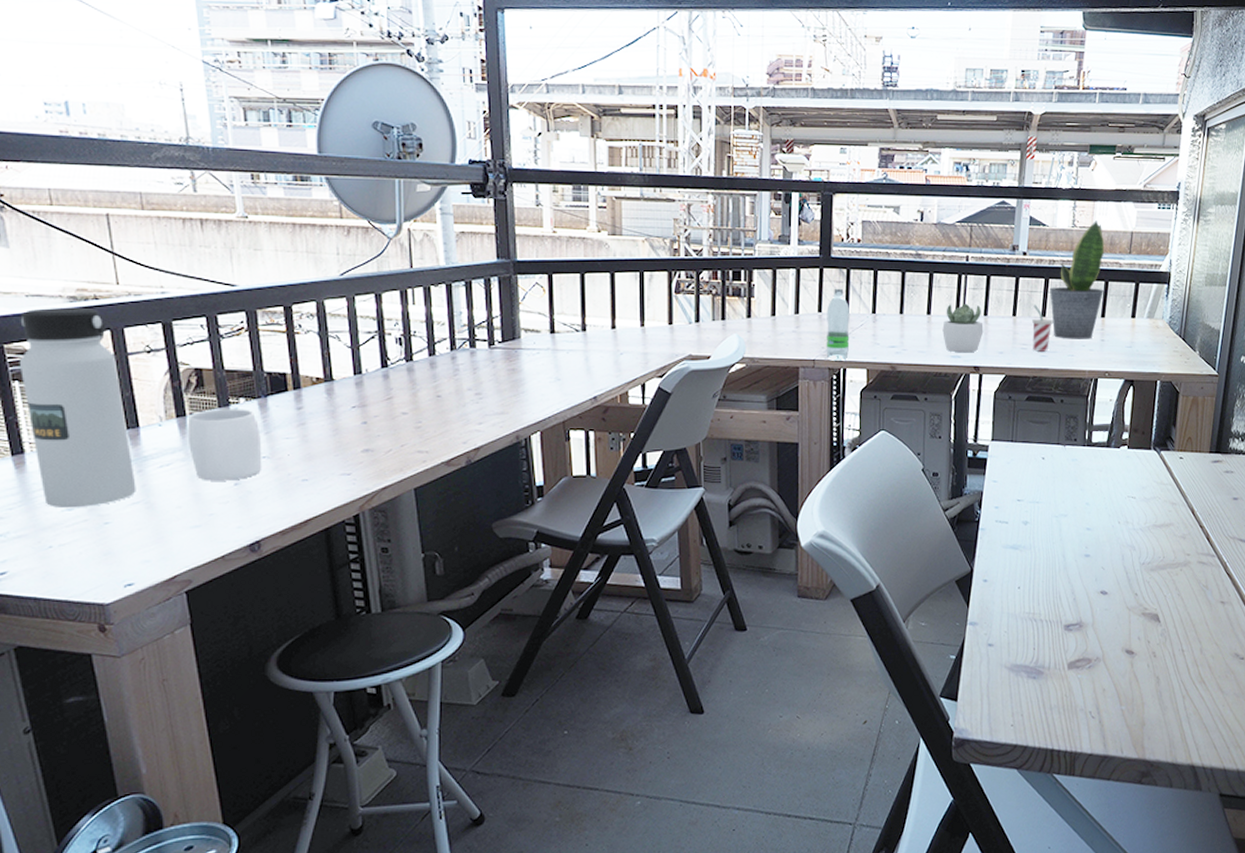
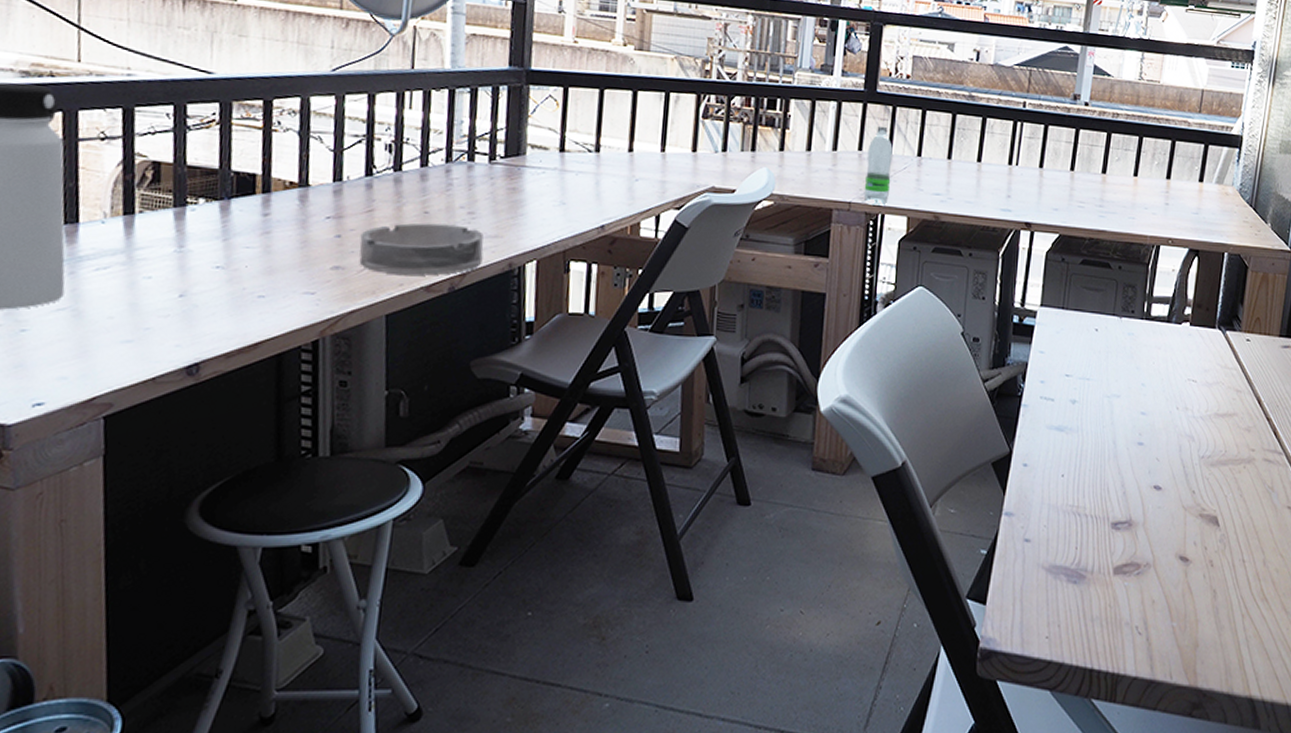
mug: present [187,409,262,481] -> none [132,208,218,291]
ashtray: none [384,405,493,453] -> present [359,222,484,276]
succulent plant: present [942,303,984,353] -> none [993,152,1038,207]
beverage cup: present [1031,305,1054,352] -> none [1090,160,1115,212]
potted plant: present [1049,221,1105,339] -> none [1112,75,1173,202]

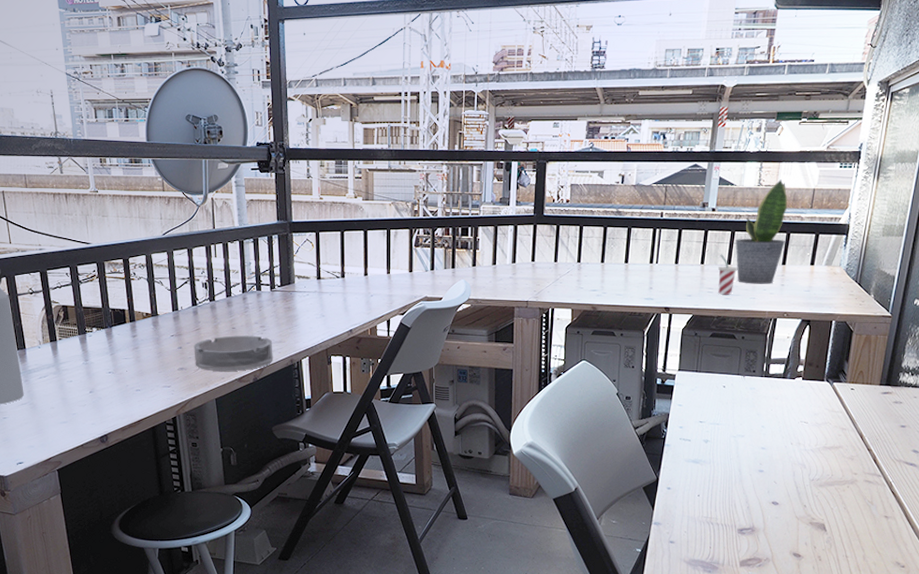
bottle: present [863,126,893,206] -> none [537,241,558,302]
beverage cup: none [1090,160,1115,212] -> present [717,254,738,295]
potted plant: none [1112,75,1173,202] -> present [735,179,788,284]

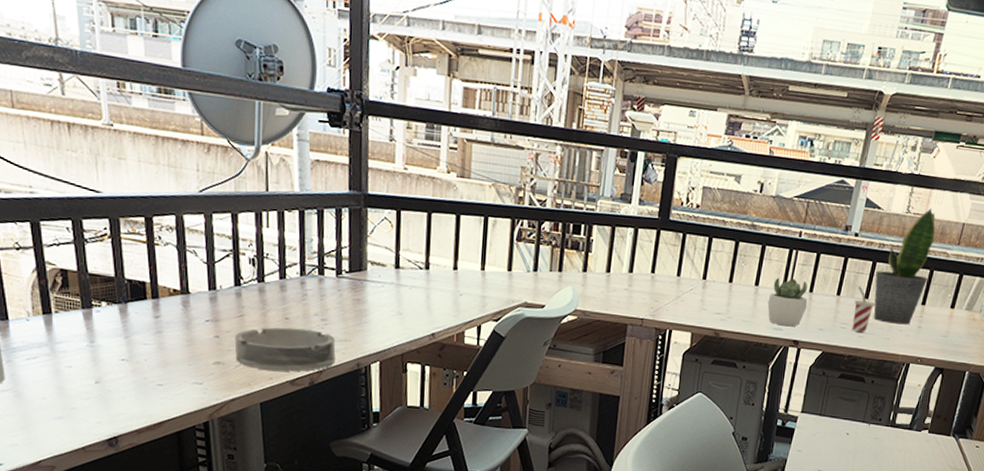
succulent plant: none [638,253,674,296] -> present [767,277,808,327]

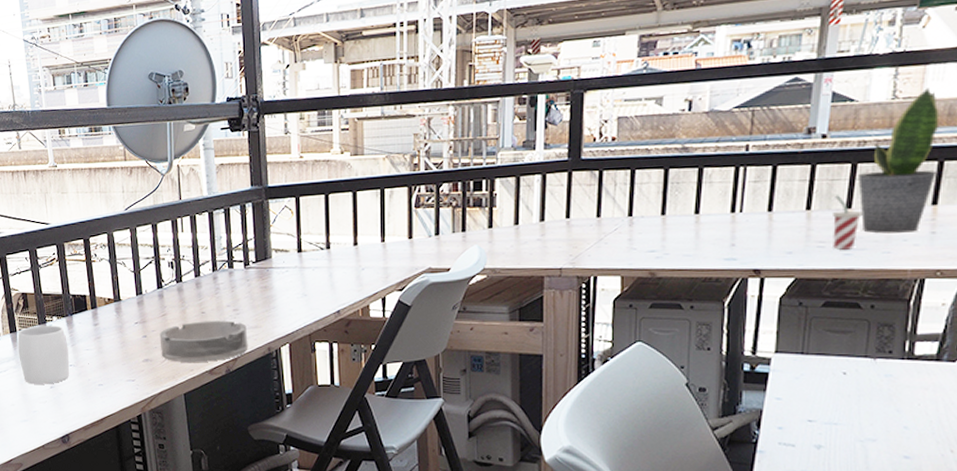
mug: none [53,310,121,379] -> present [17,325,70,384]
succulent plant: present [767,277,808,327] -> none [714,198,767,255]

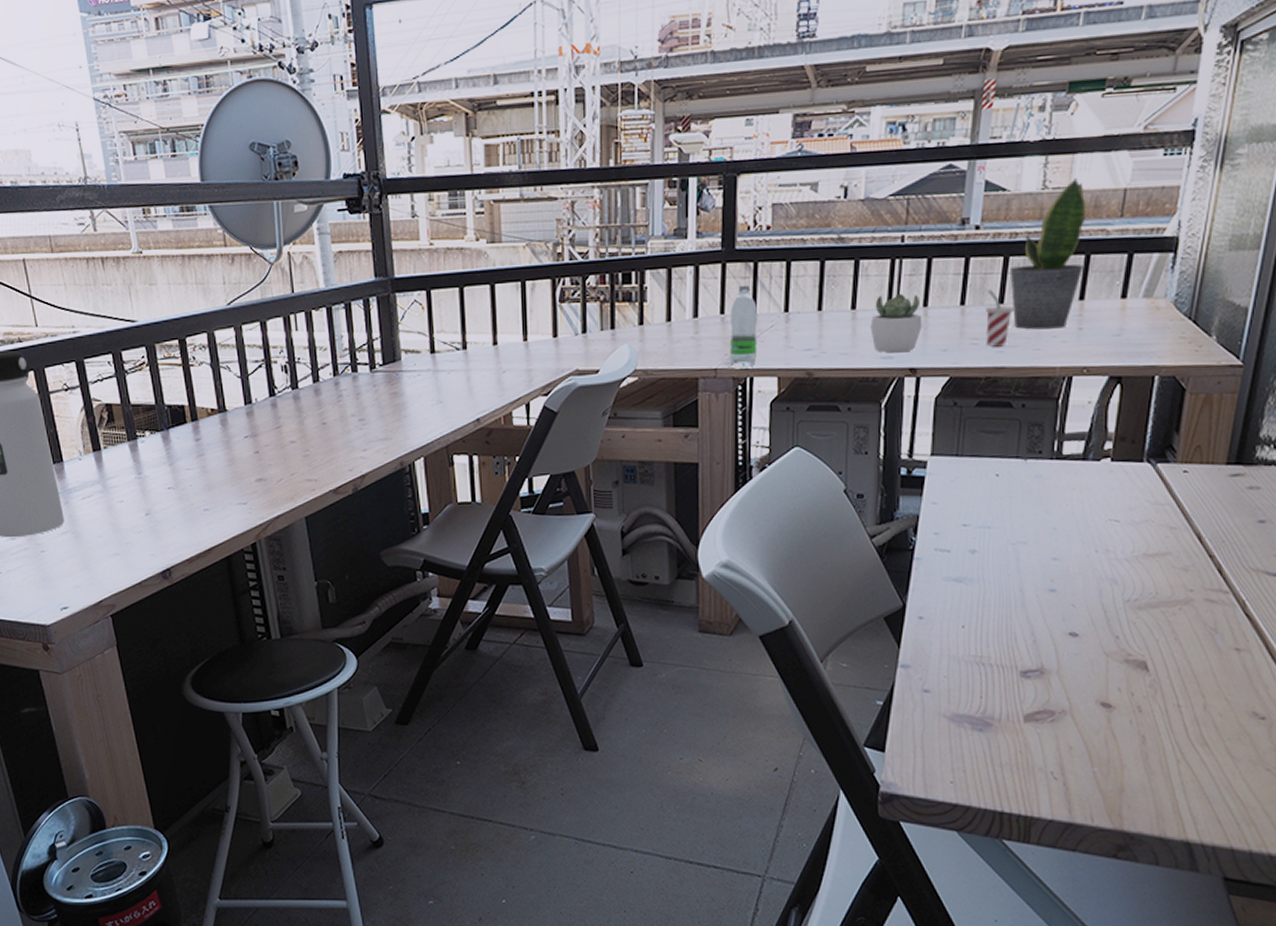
mug: present [17,325,70,384] -> none [102,441,169,512]
ashtray: present [159,320,248,362] -> none [274,432,377,481]
bottle: none [574,191,602,269] -> present [729,285,758,369]
succulent plant: none [714,198,767,255] -> present [870,293,923,353]

